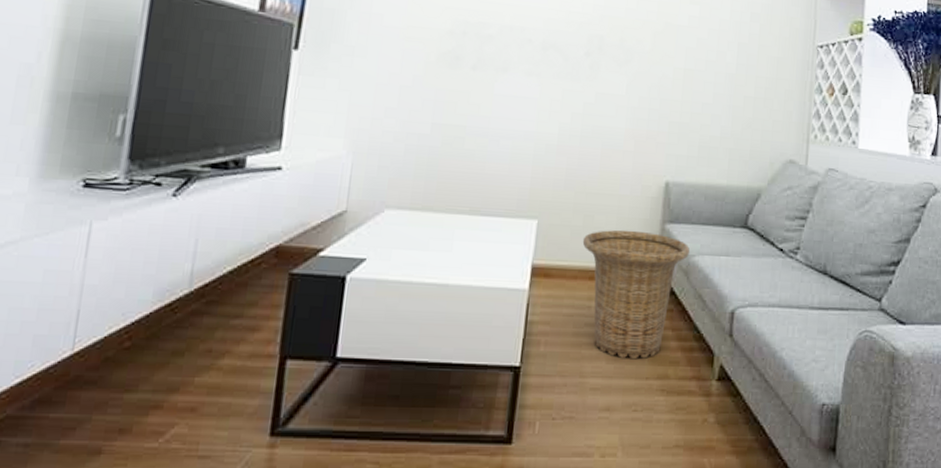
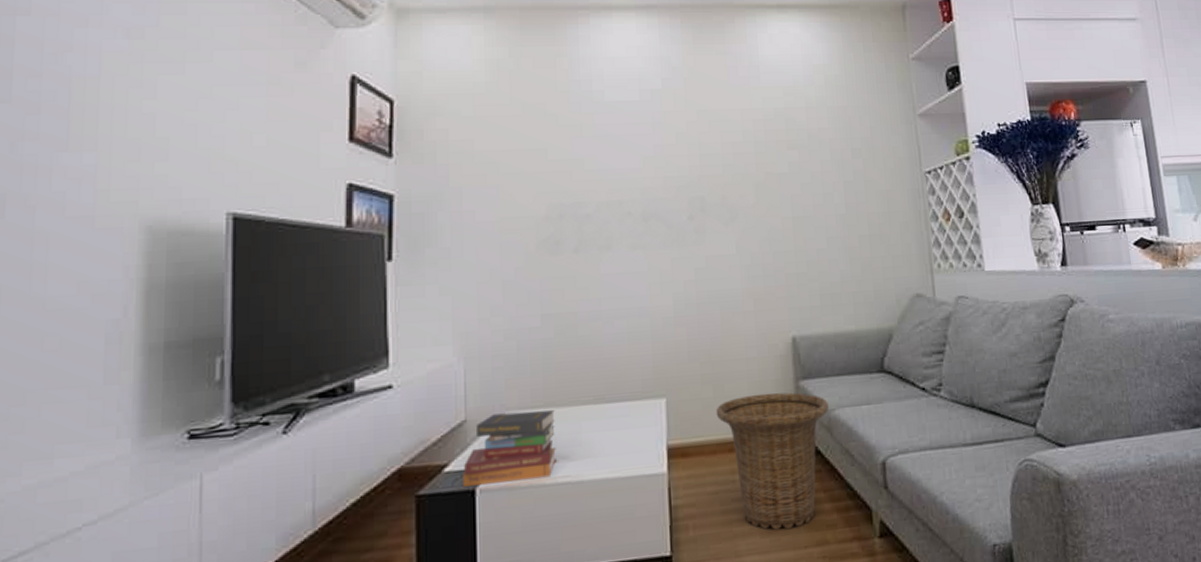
books: none [335,209,431,276] -> present [463,410,556,487]

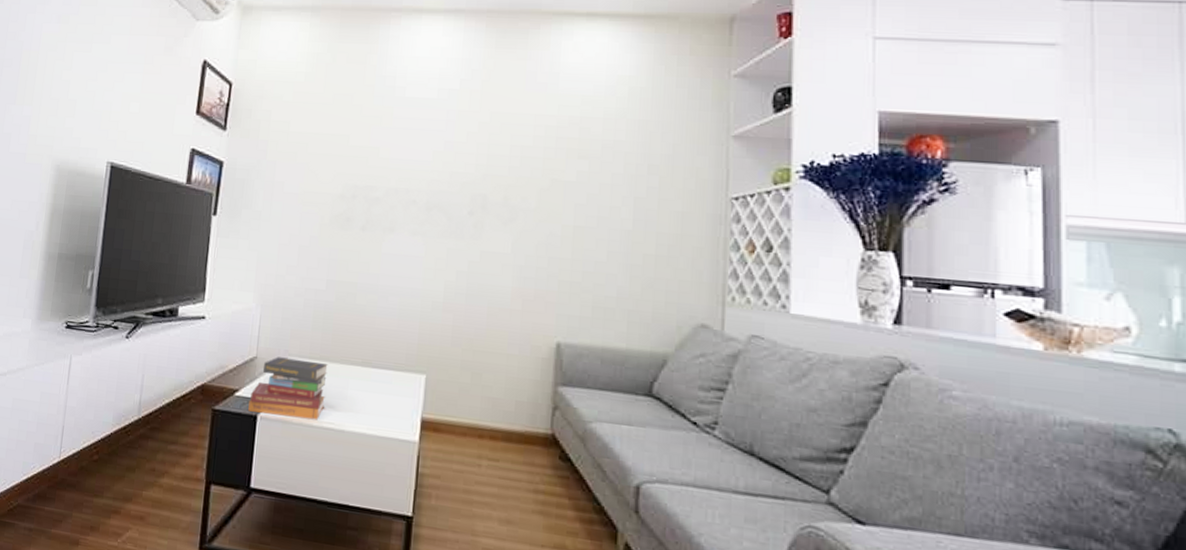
basket: present [715,392,829,530] -> none [471,389,586,525]

